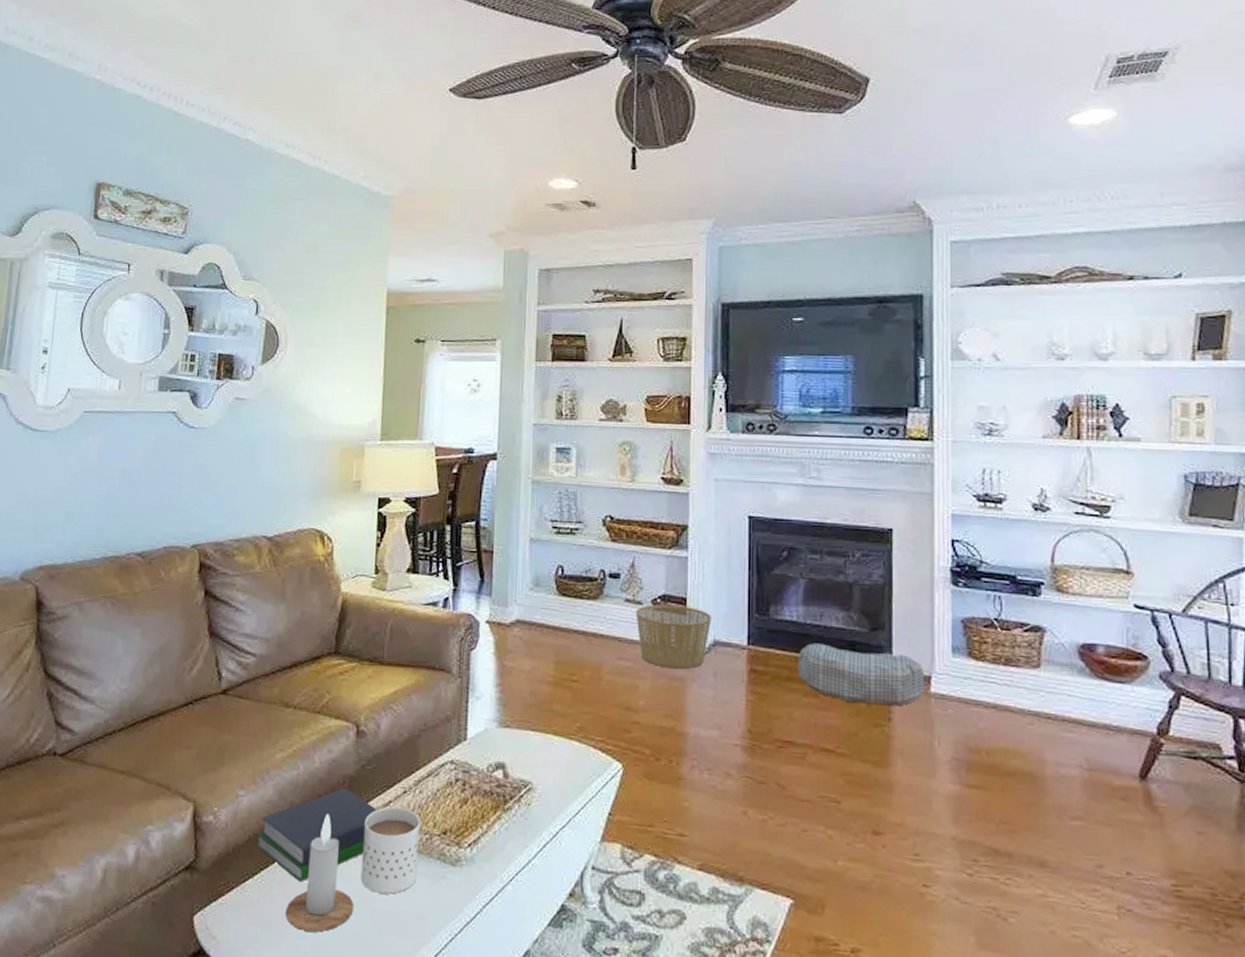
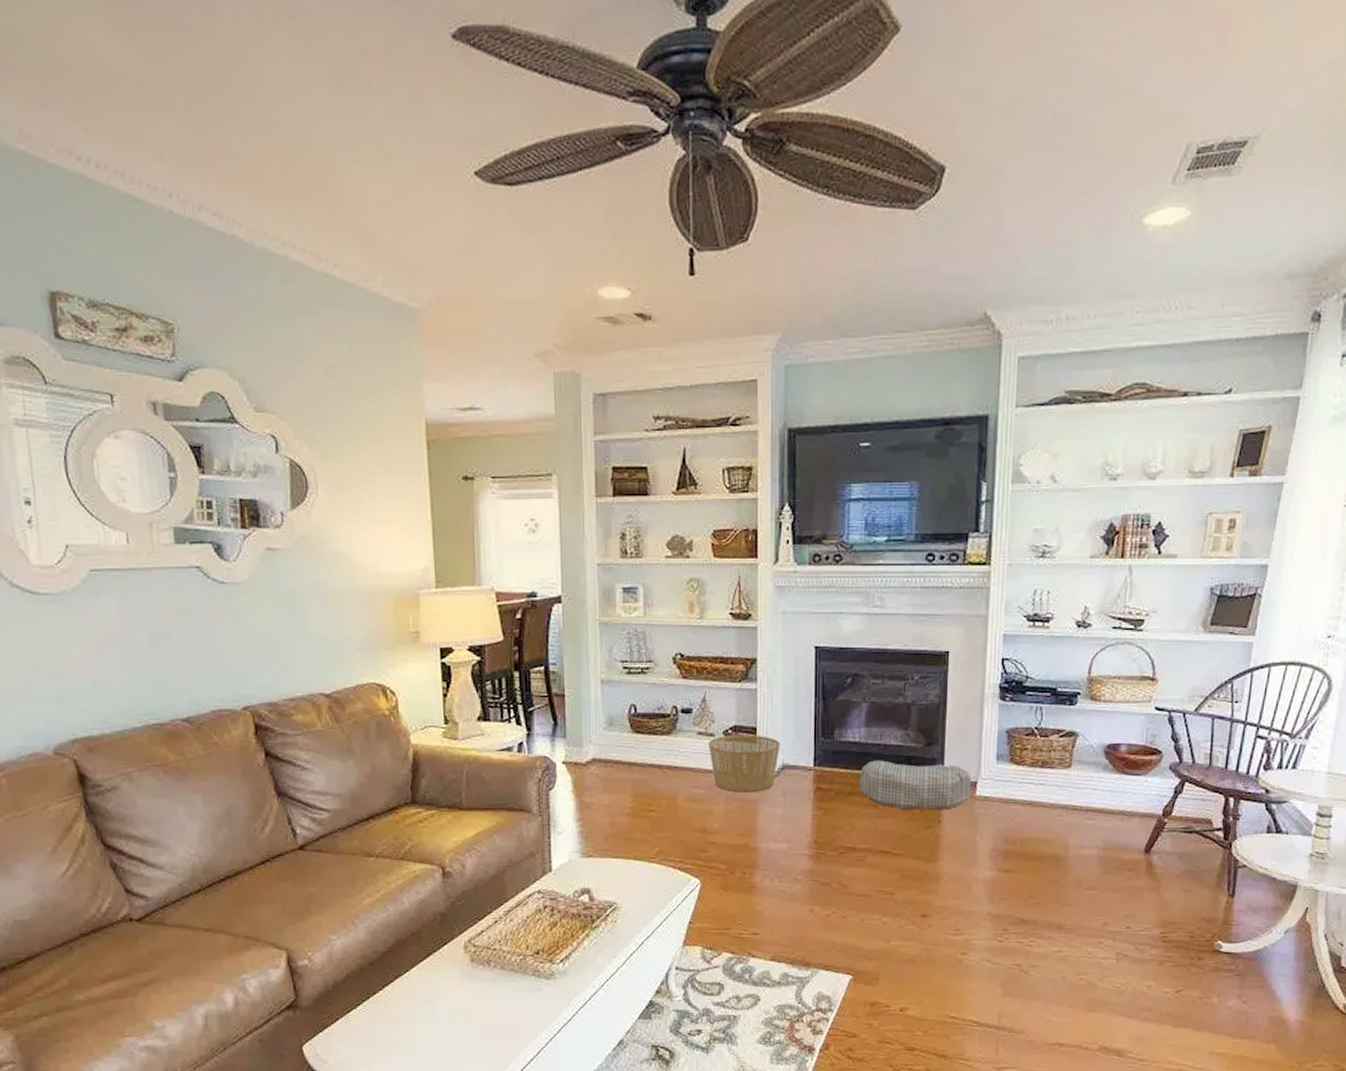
book: present [256,788,377,882] -> none [355,924,471,1007]
candle: present [285,813,354,932] -> none [392,947,458,1047]
mug: present [360,806,421,894] -> none [458,935,515,1009]

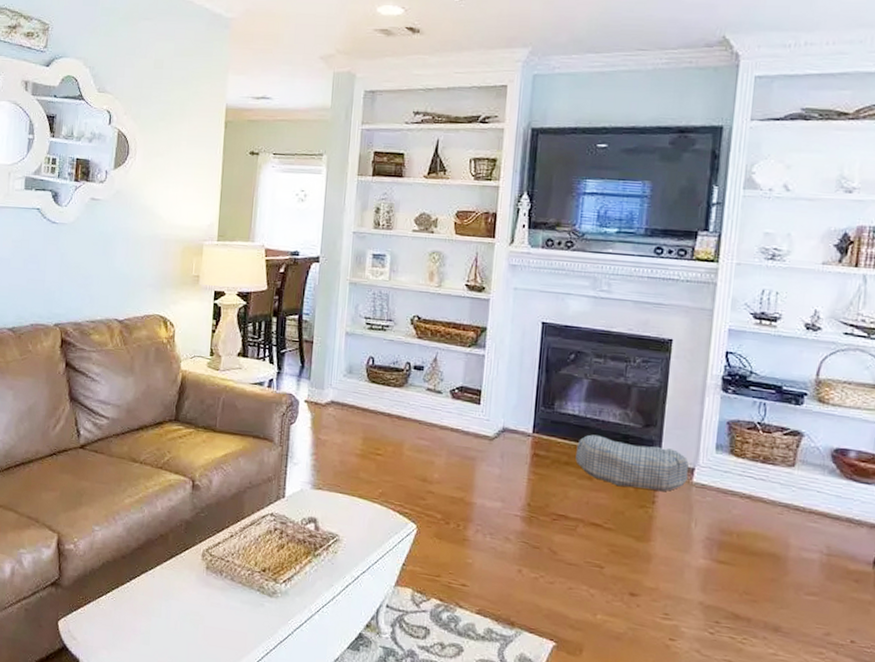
basket: present [708,734,781,793] -> none [435,394,503,450]

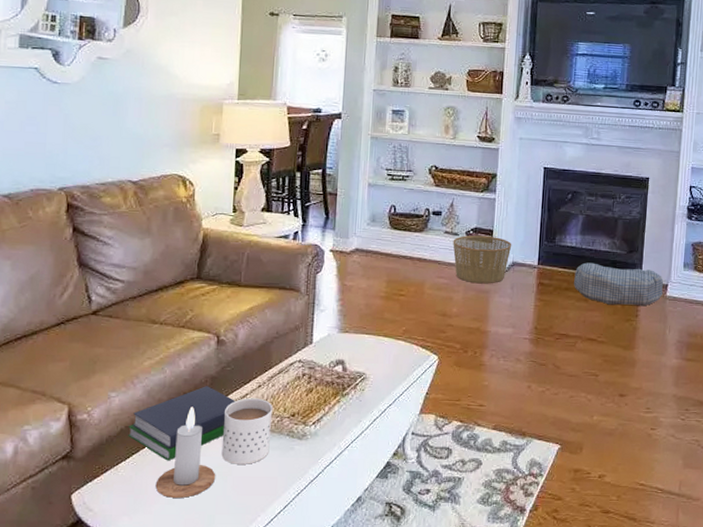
book: none [109,529,209,601] -> present [128,386,236,461]
candle: none [132,549,188,640] -> present [155,406,216,498]
mug: none [193,546,245,615] -> present [221,398,273,464]
basket: none [435,394,503,450] -> present [453,235,512,284]

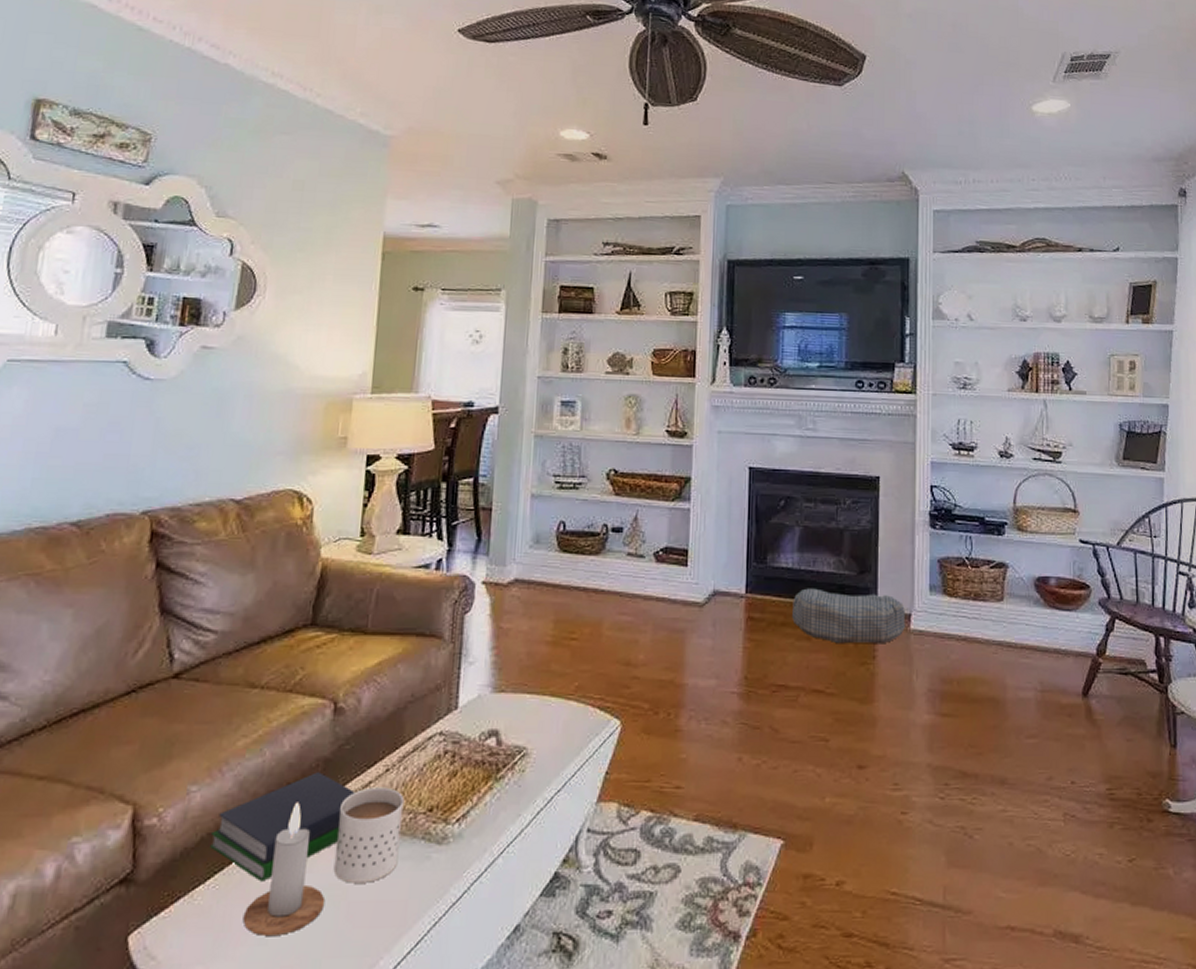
basket: present [453,235,512,284] -> none [637,556,713,621]

